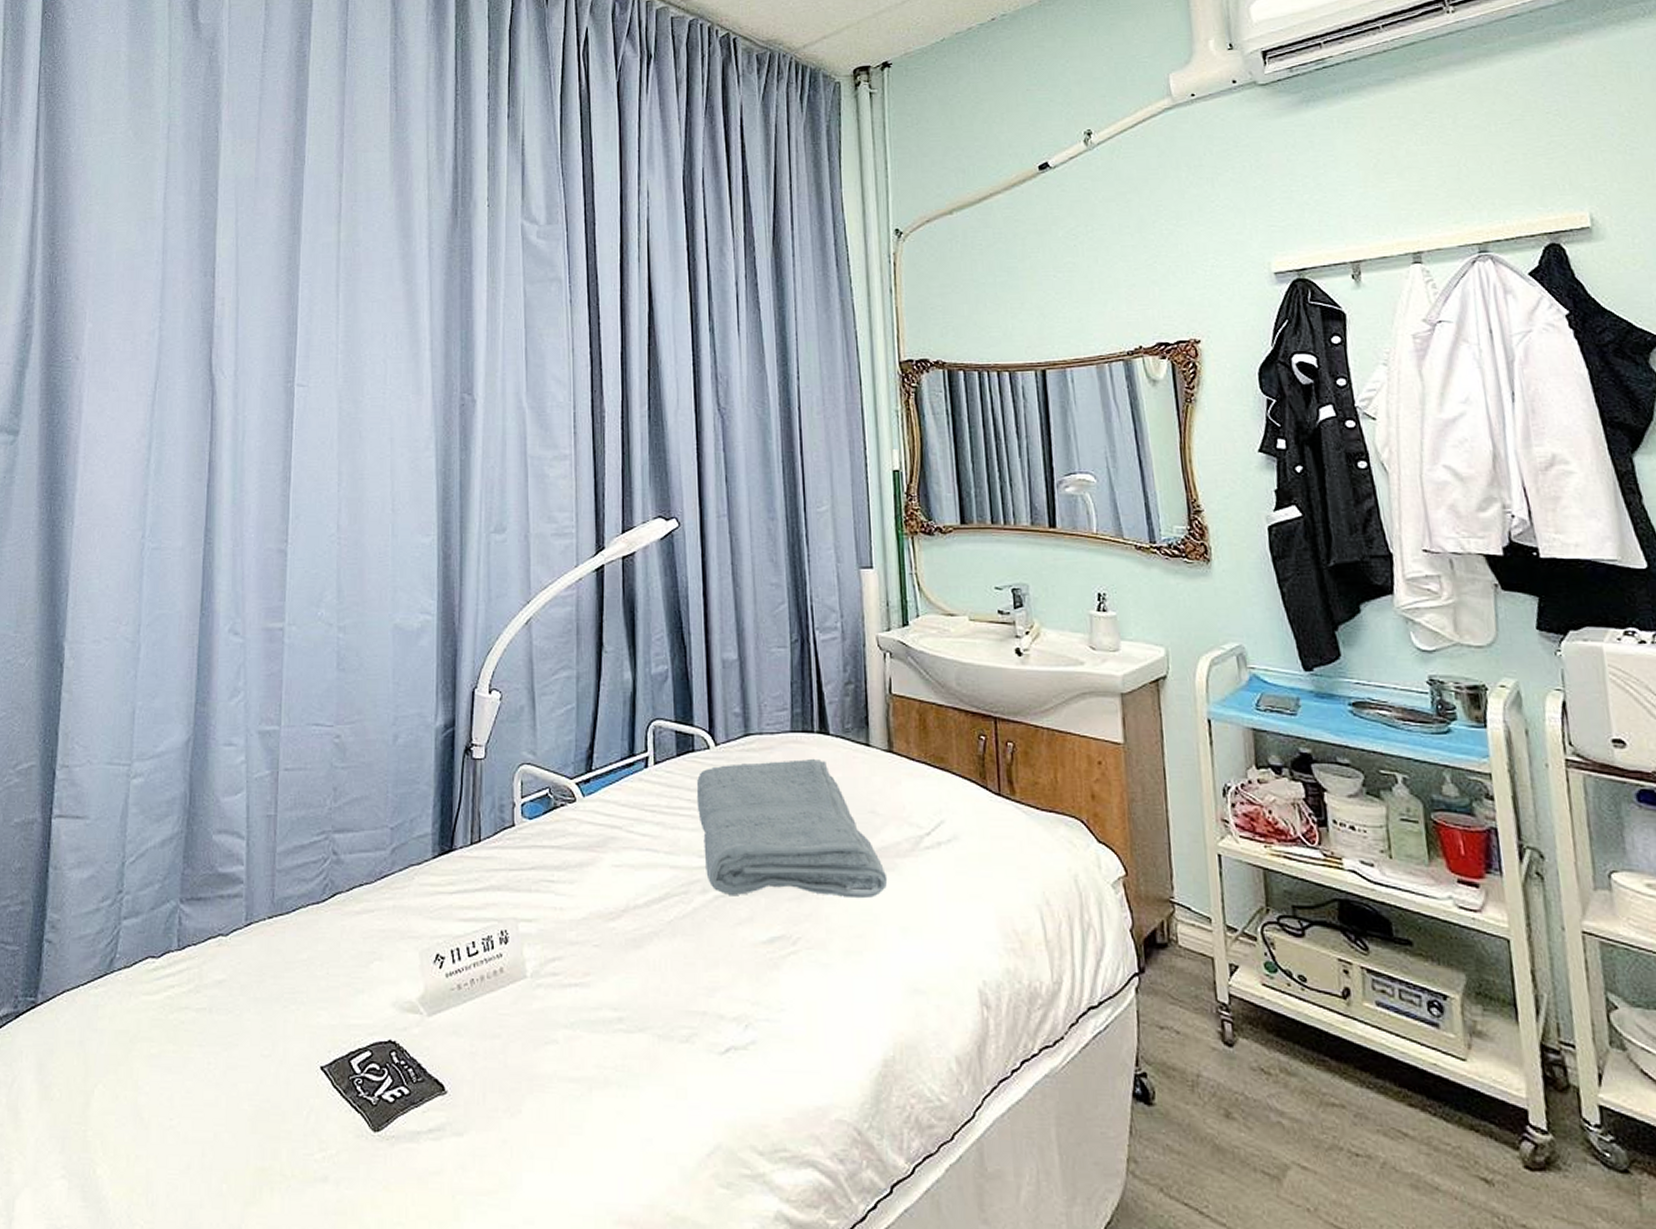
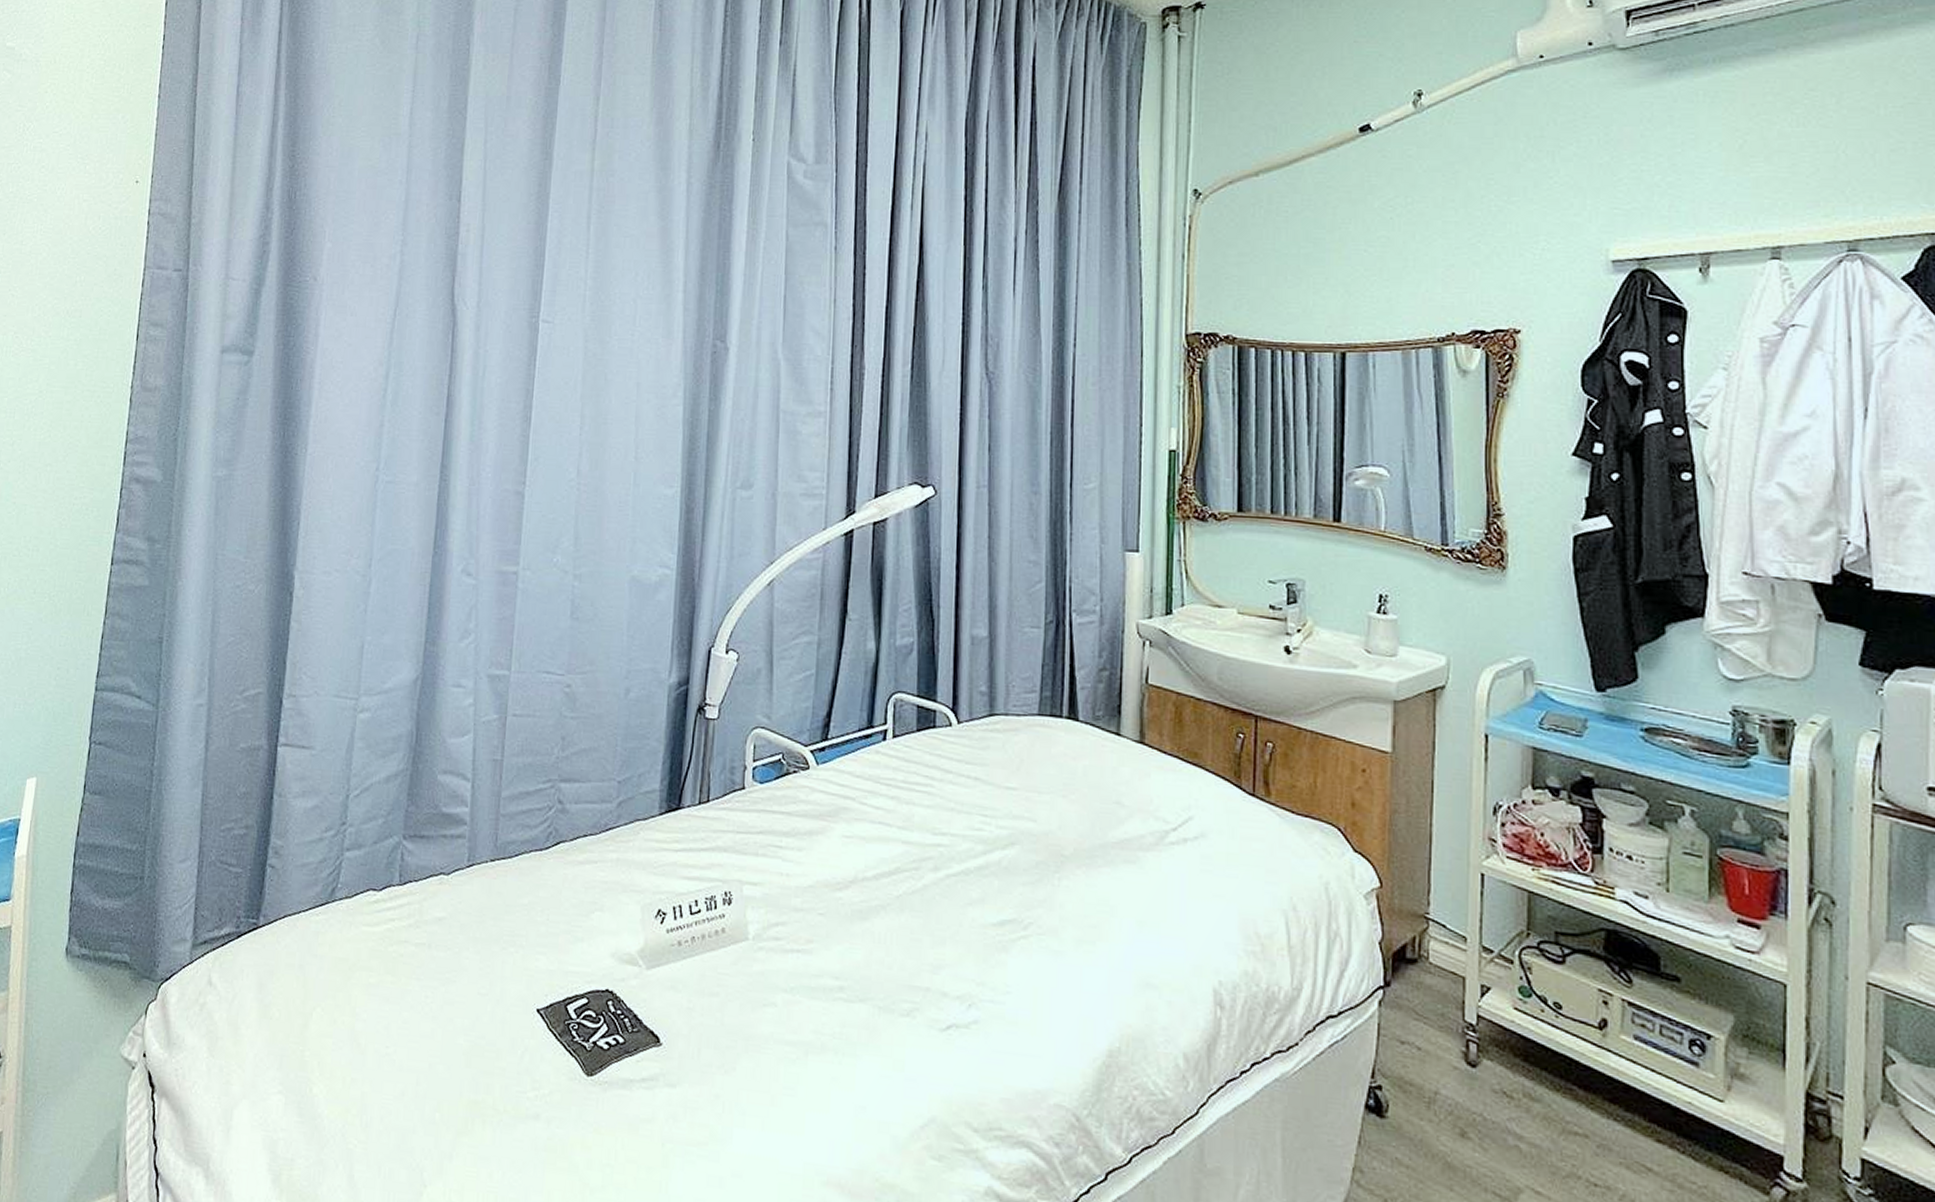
towel: present [696,758,888,899] -> none [934,743,1128,890]

